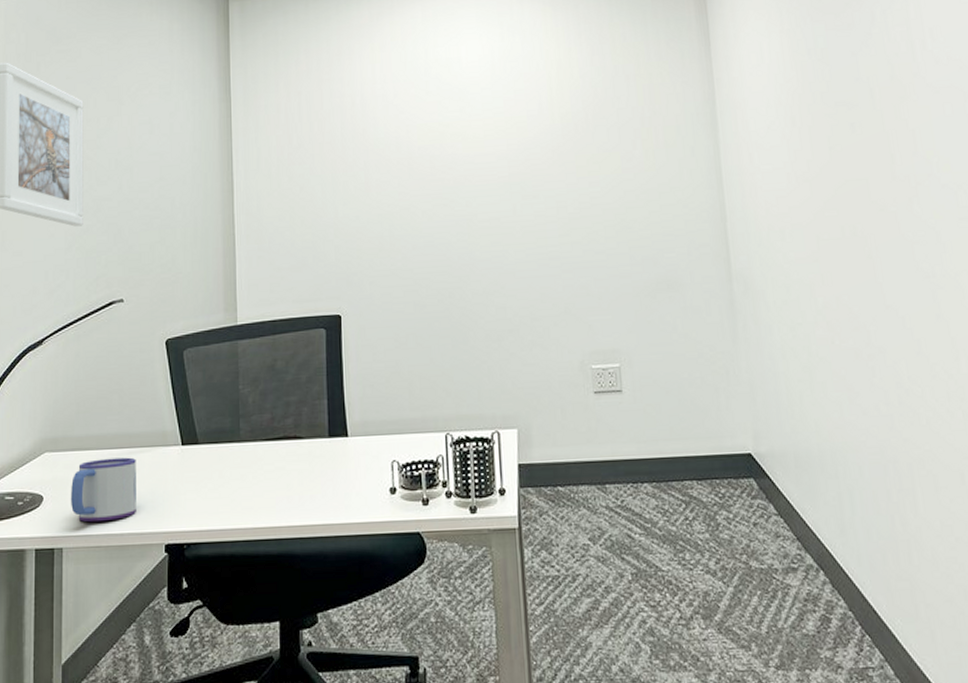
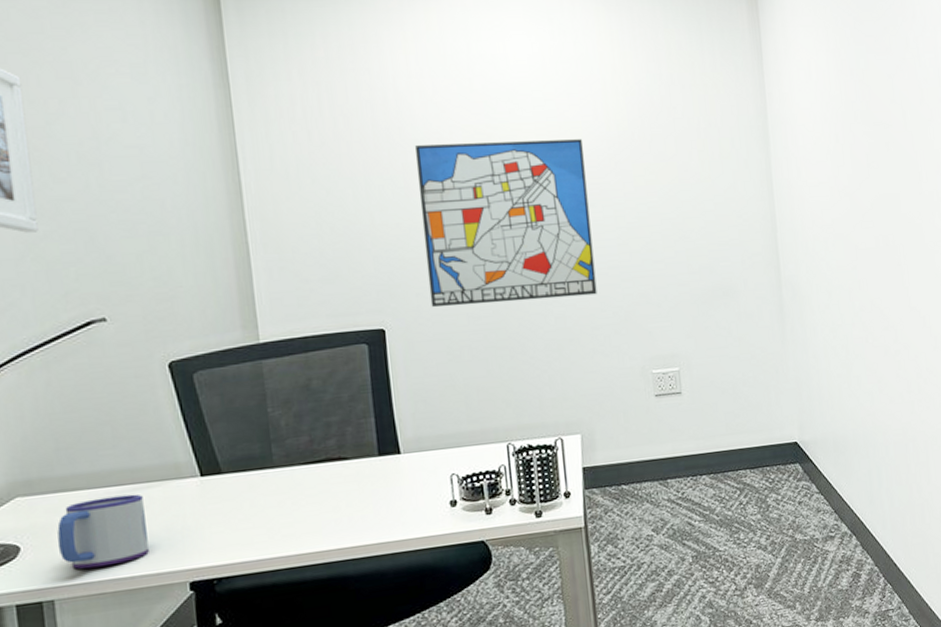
wall art: none [375,133,538,296] -> present [415,139,598,308]

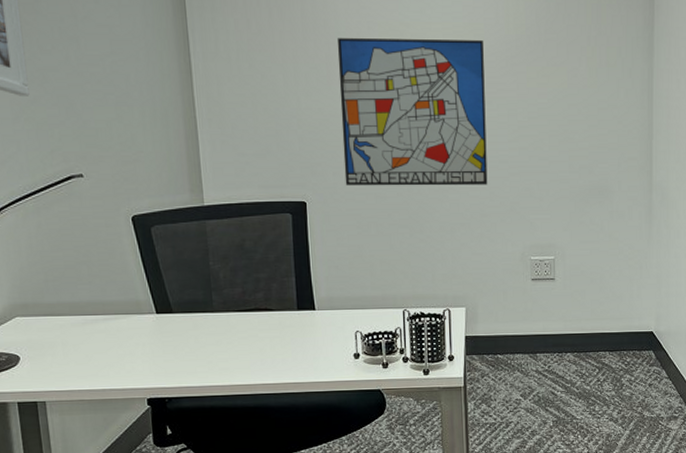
mug: present [57,494,149,569] -> none [47,323,116,380]

